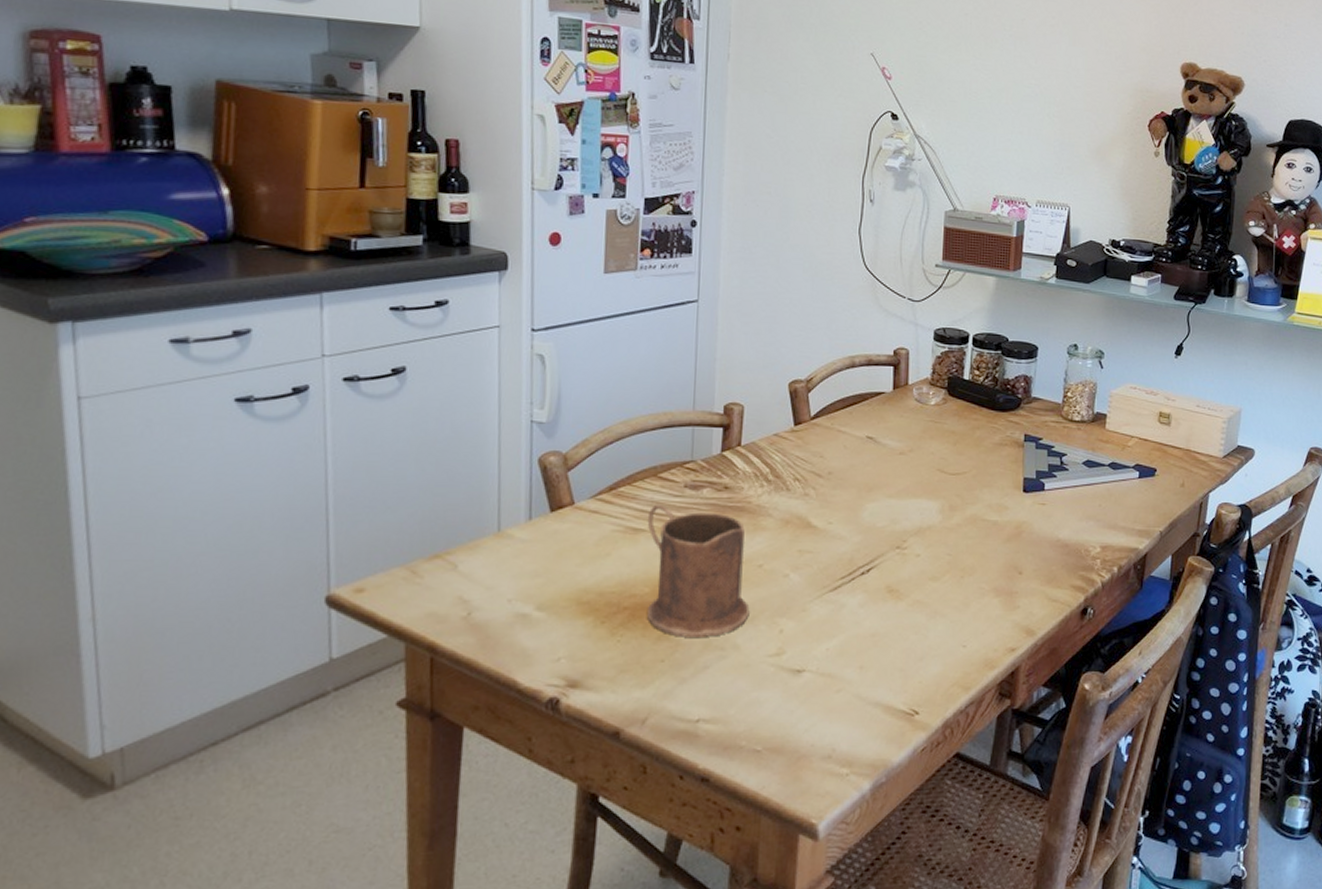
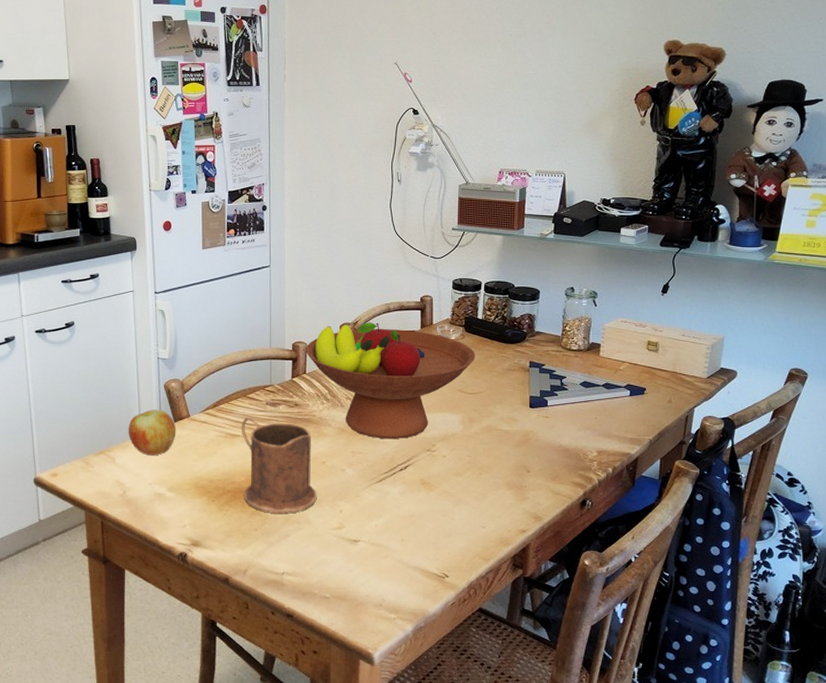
apple: none [480,494,554,559] -> present [128,409,176,455]
fruit bowl: none [741,380,960,534] -> present [305,322,476,440]

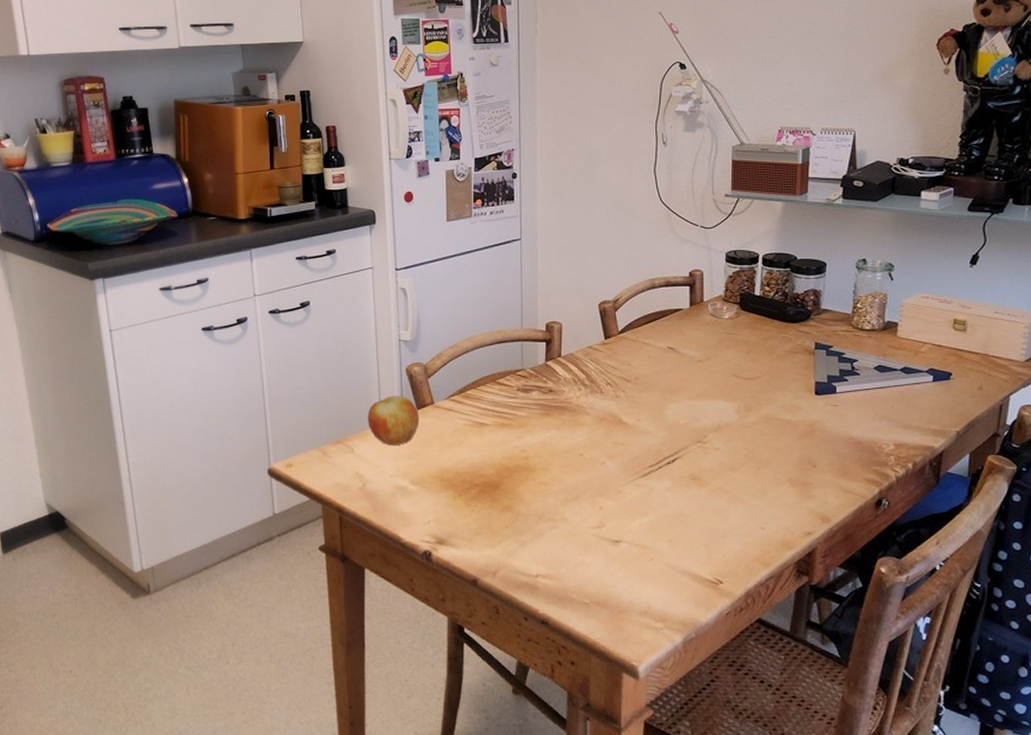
mug: present [241,417,317,514] -> none [489,404,574,511]
fruit bowl: present [305,322,476,440] -> none [560,300,753,430]

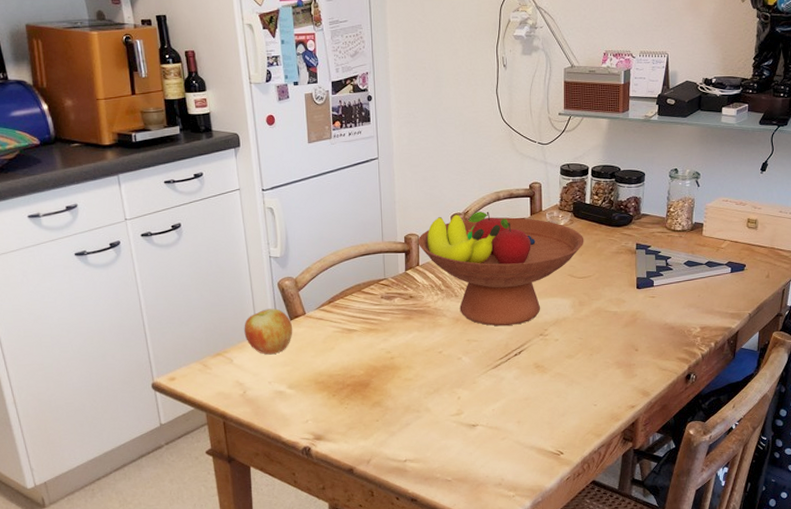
fruit bowl: none [560,300,753,430] -> present [418,211,584,326]

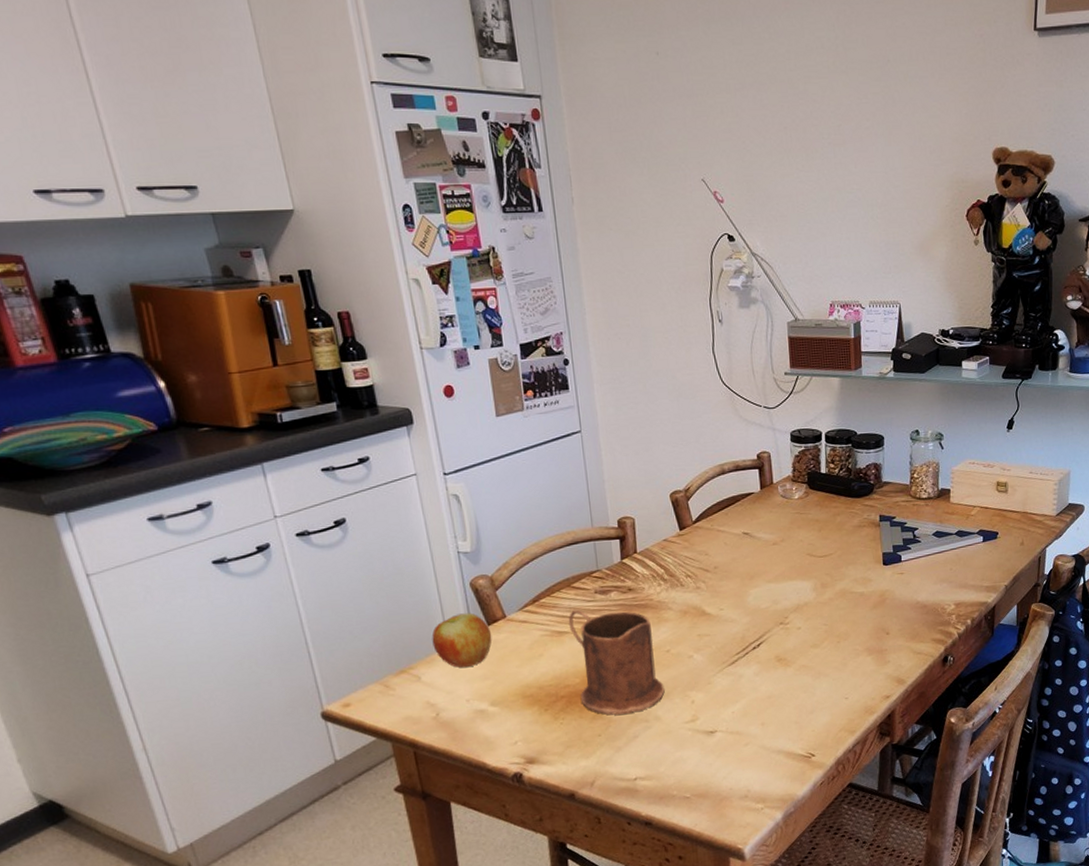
mug: none [357,311,435,404] -> present [568,609,665,715]
fruit bowl: present [418,211,584,326] -> none [633,487,823,617]

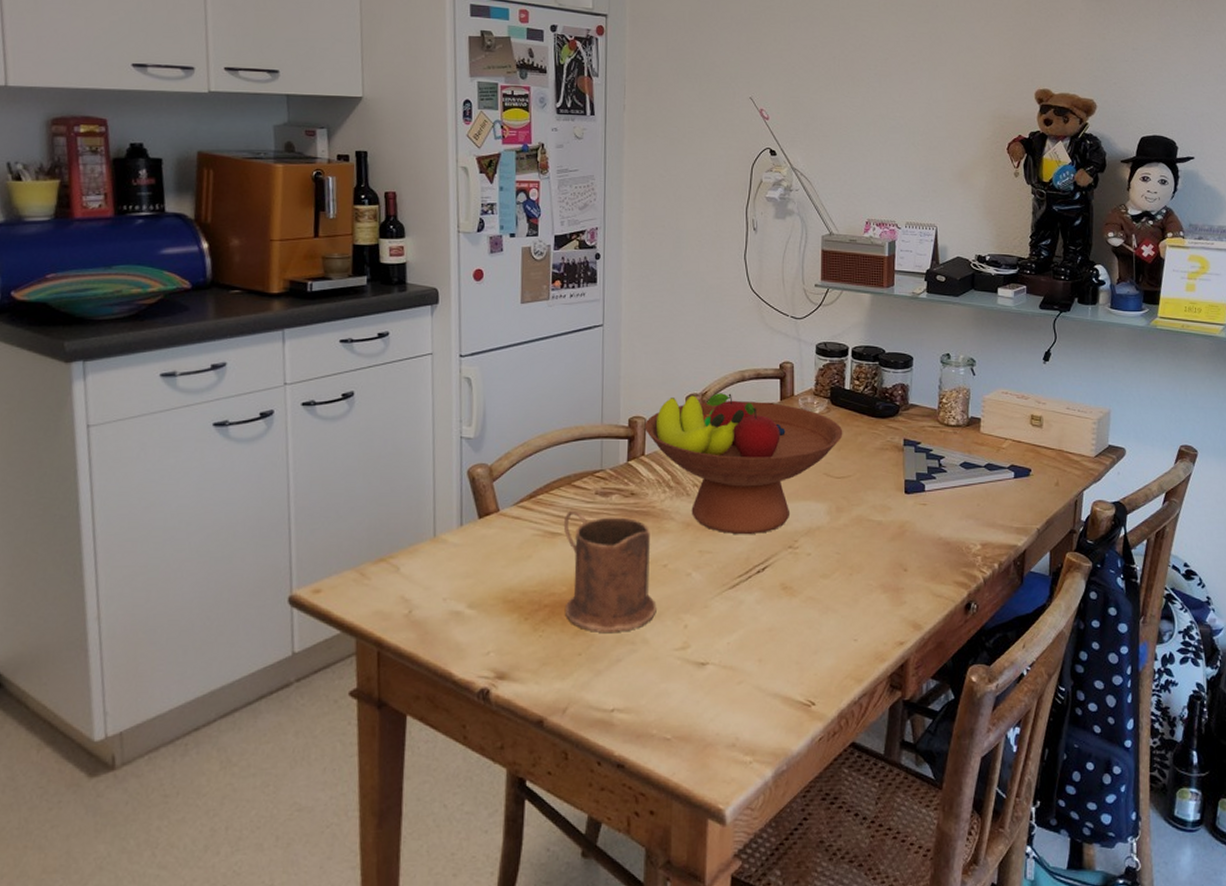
apple: present [431,613,492,668] -> none [418,503,482,561]
fruit bowl: none [633,487,823,617] -> present [644,393,843,535]

